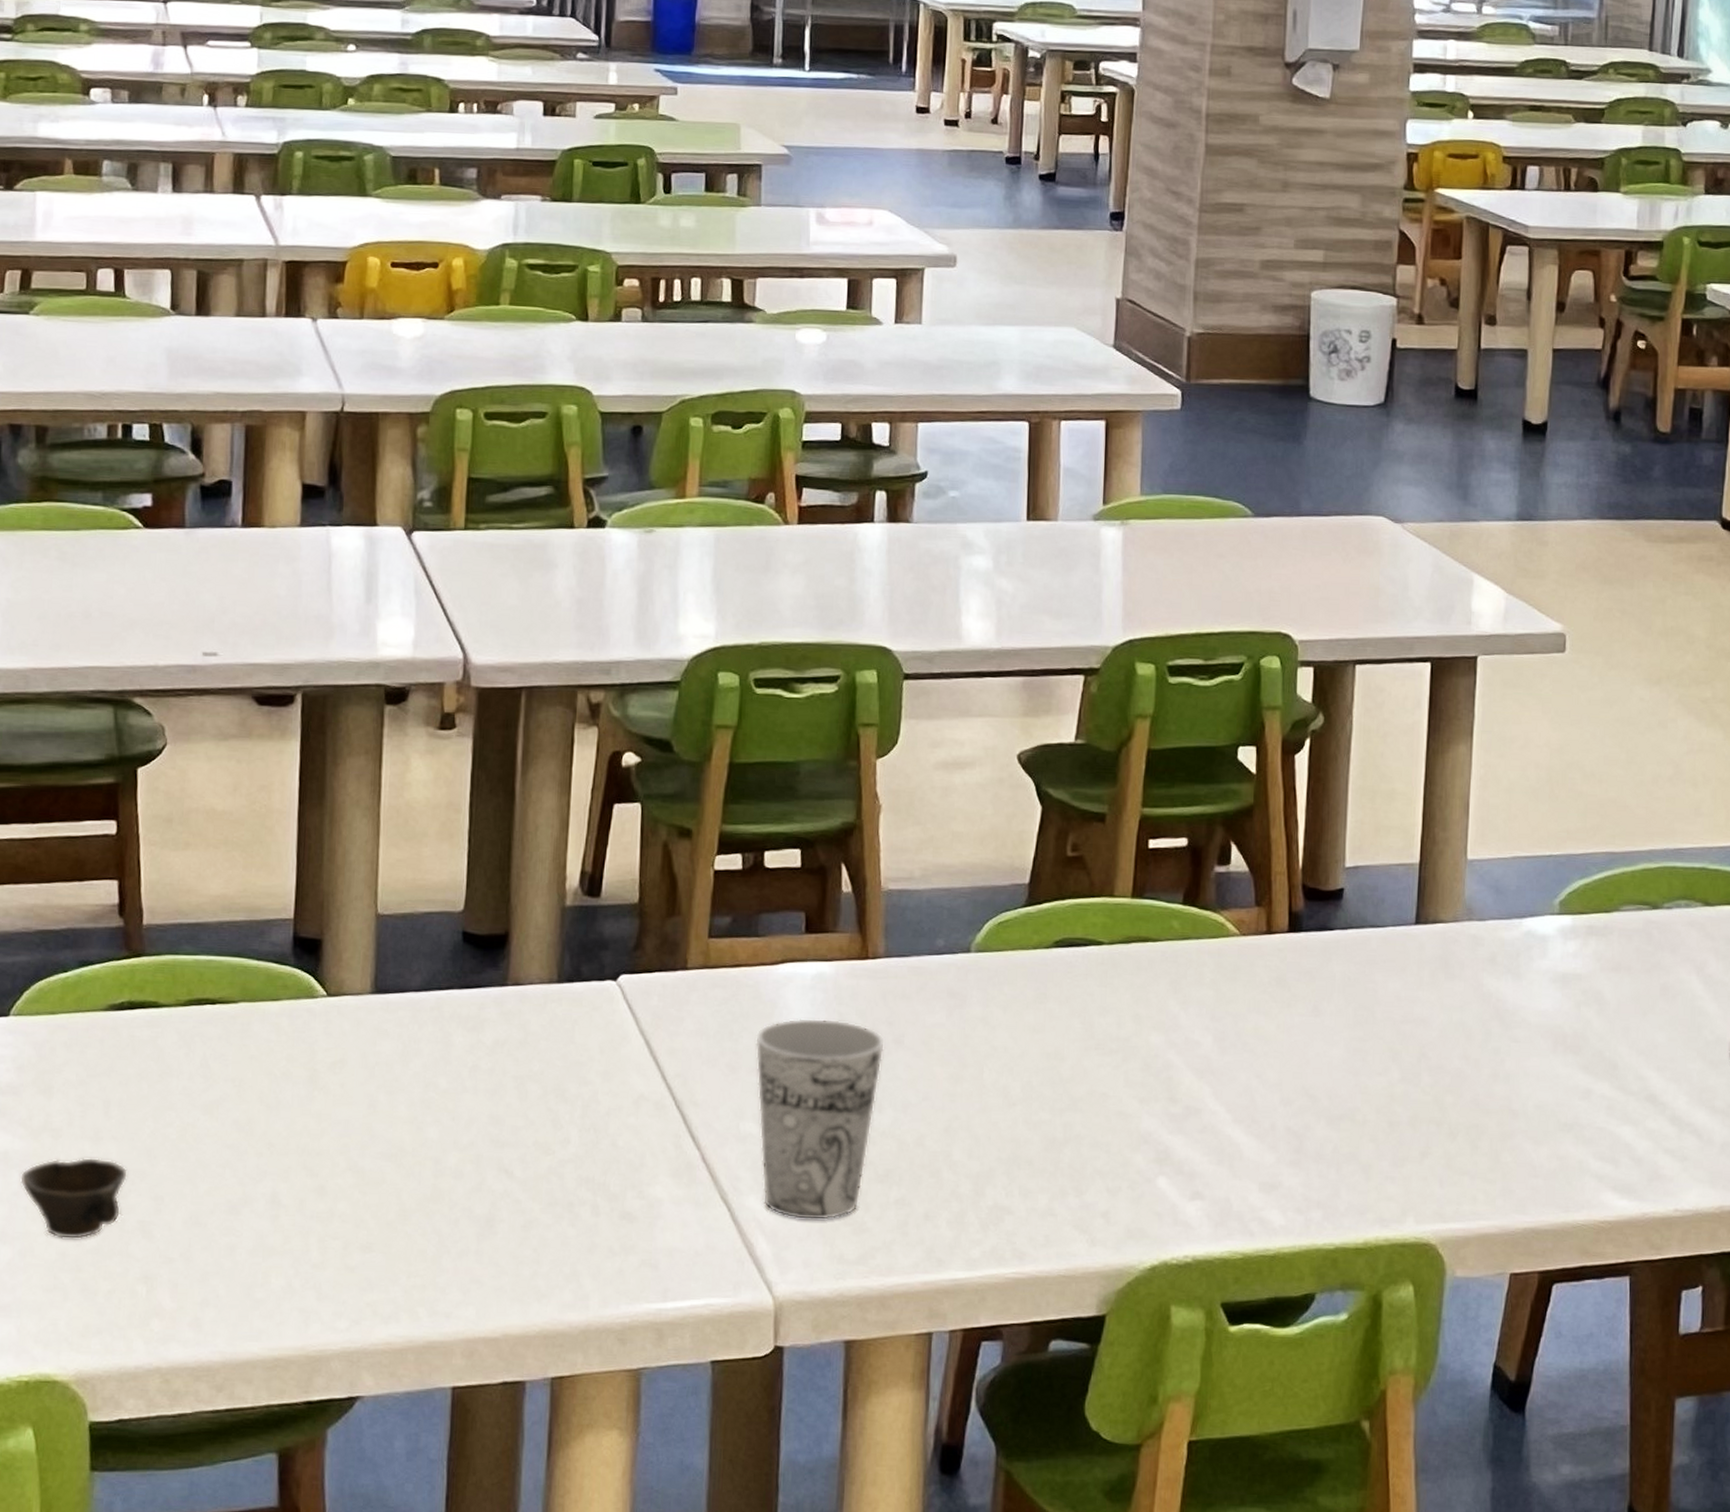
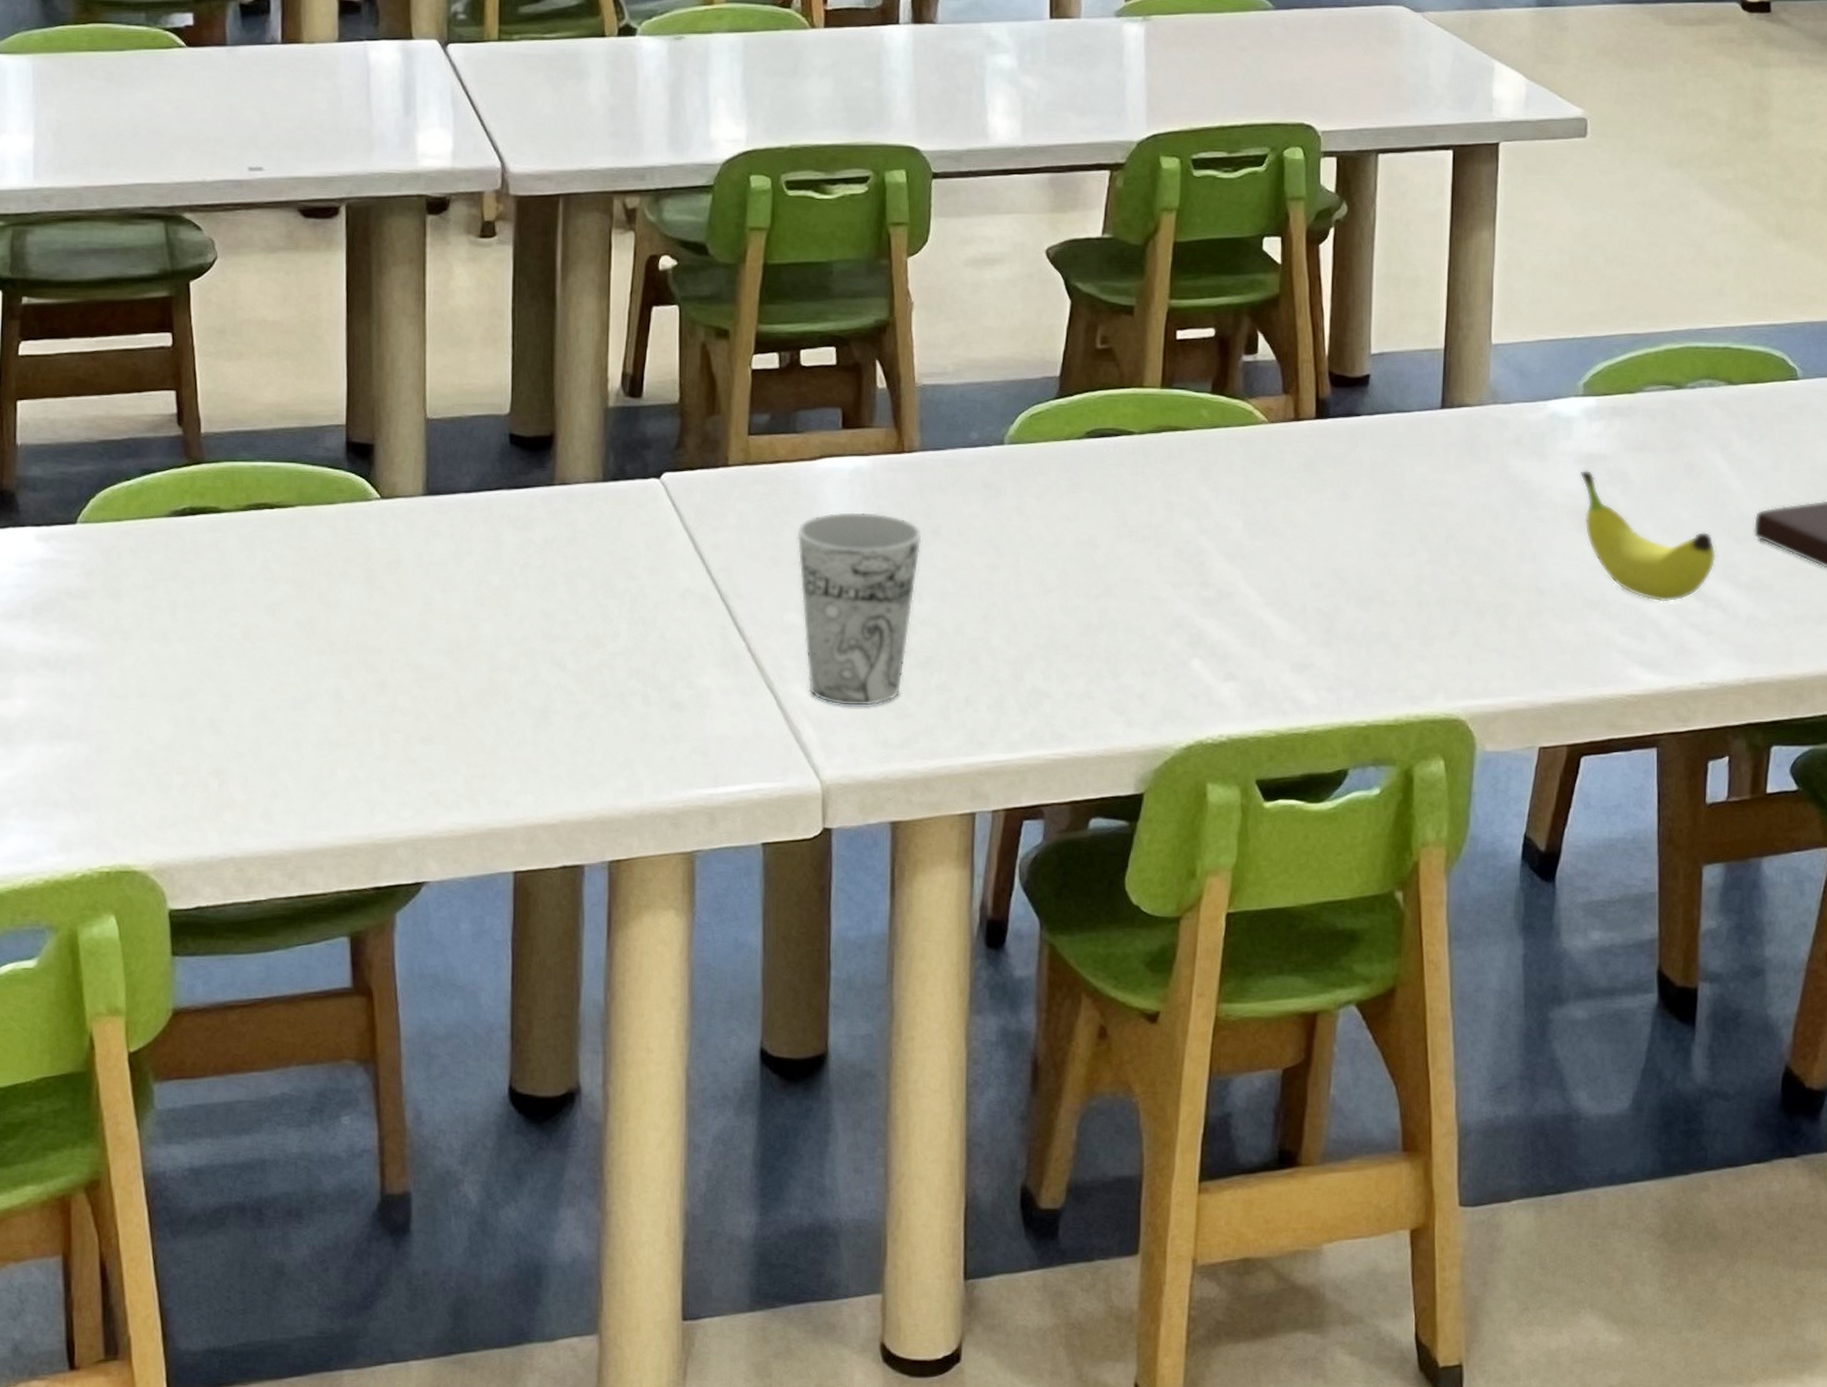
cup: present [19,1157,129,1240] -> none [93,657,197,737]
fruit: none [1554,989,1691,1127] -> present [1579,469,1716,602]

